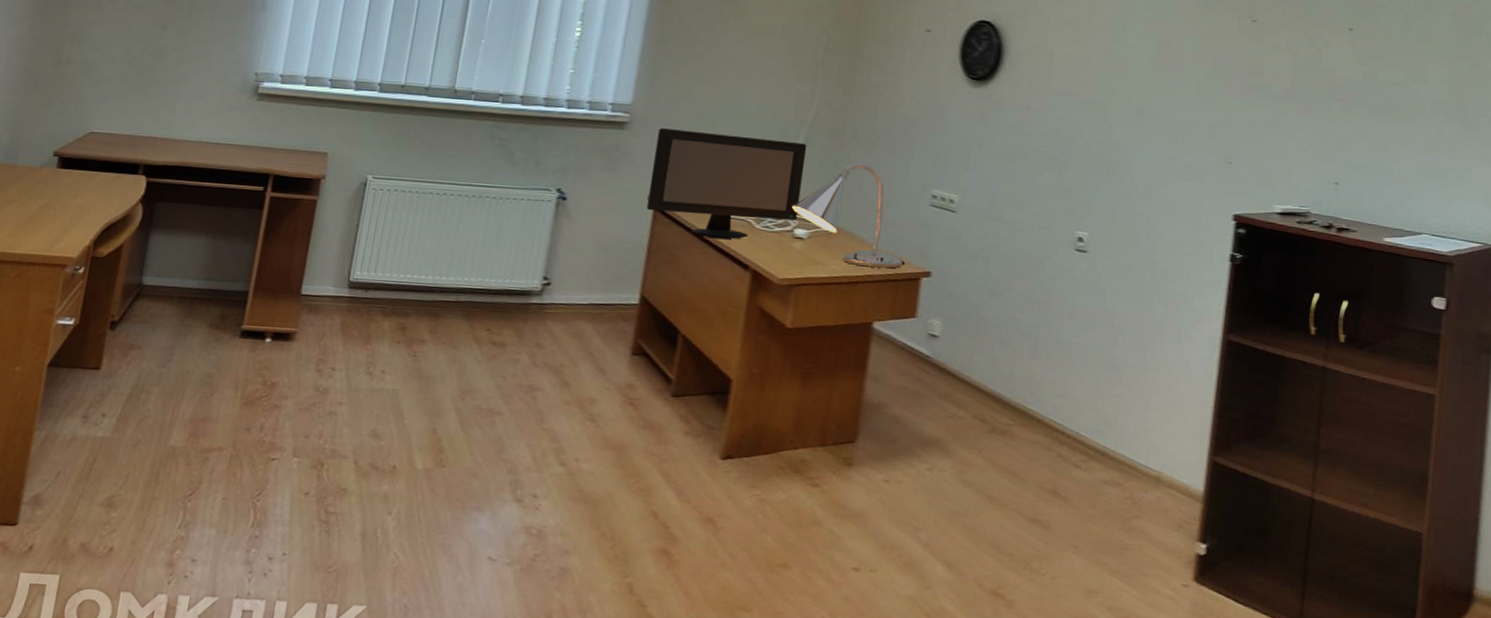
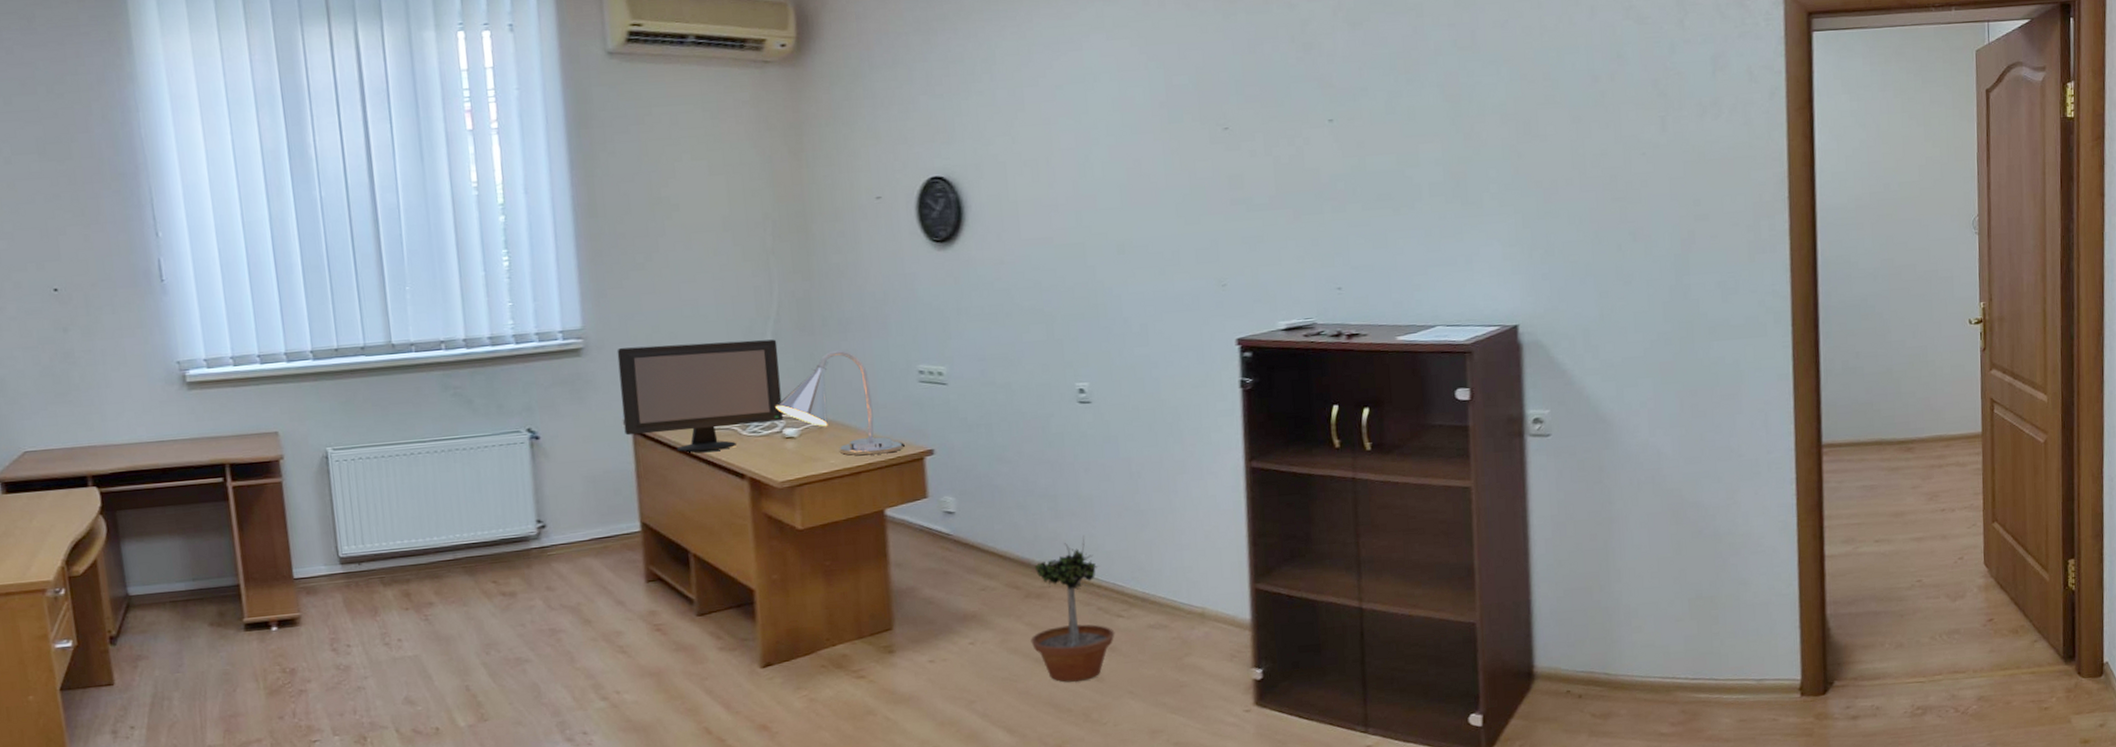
potted tree: none [986,379,1070,527] -> present [1030,535,1115,682]

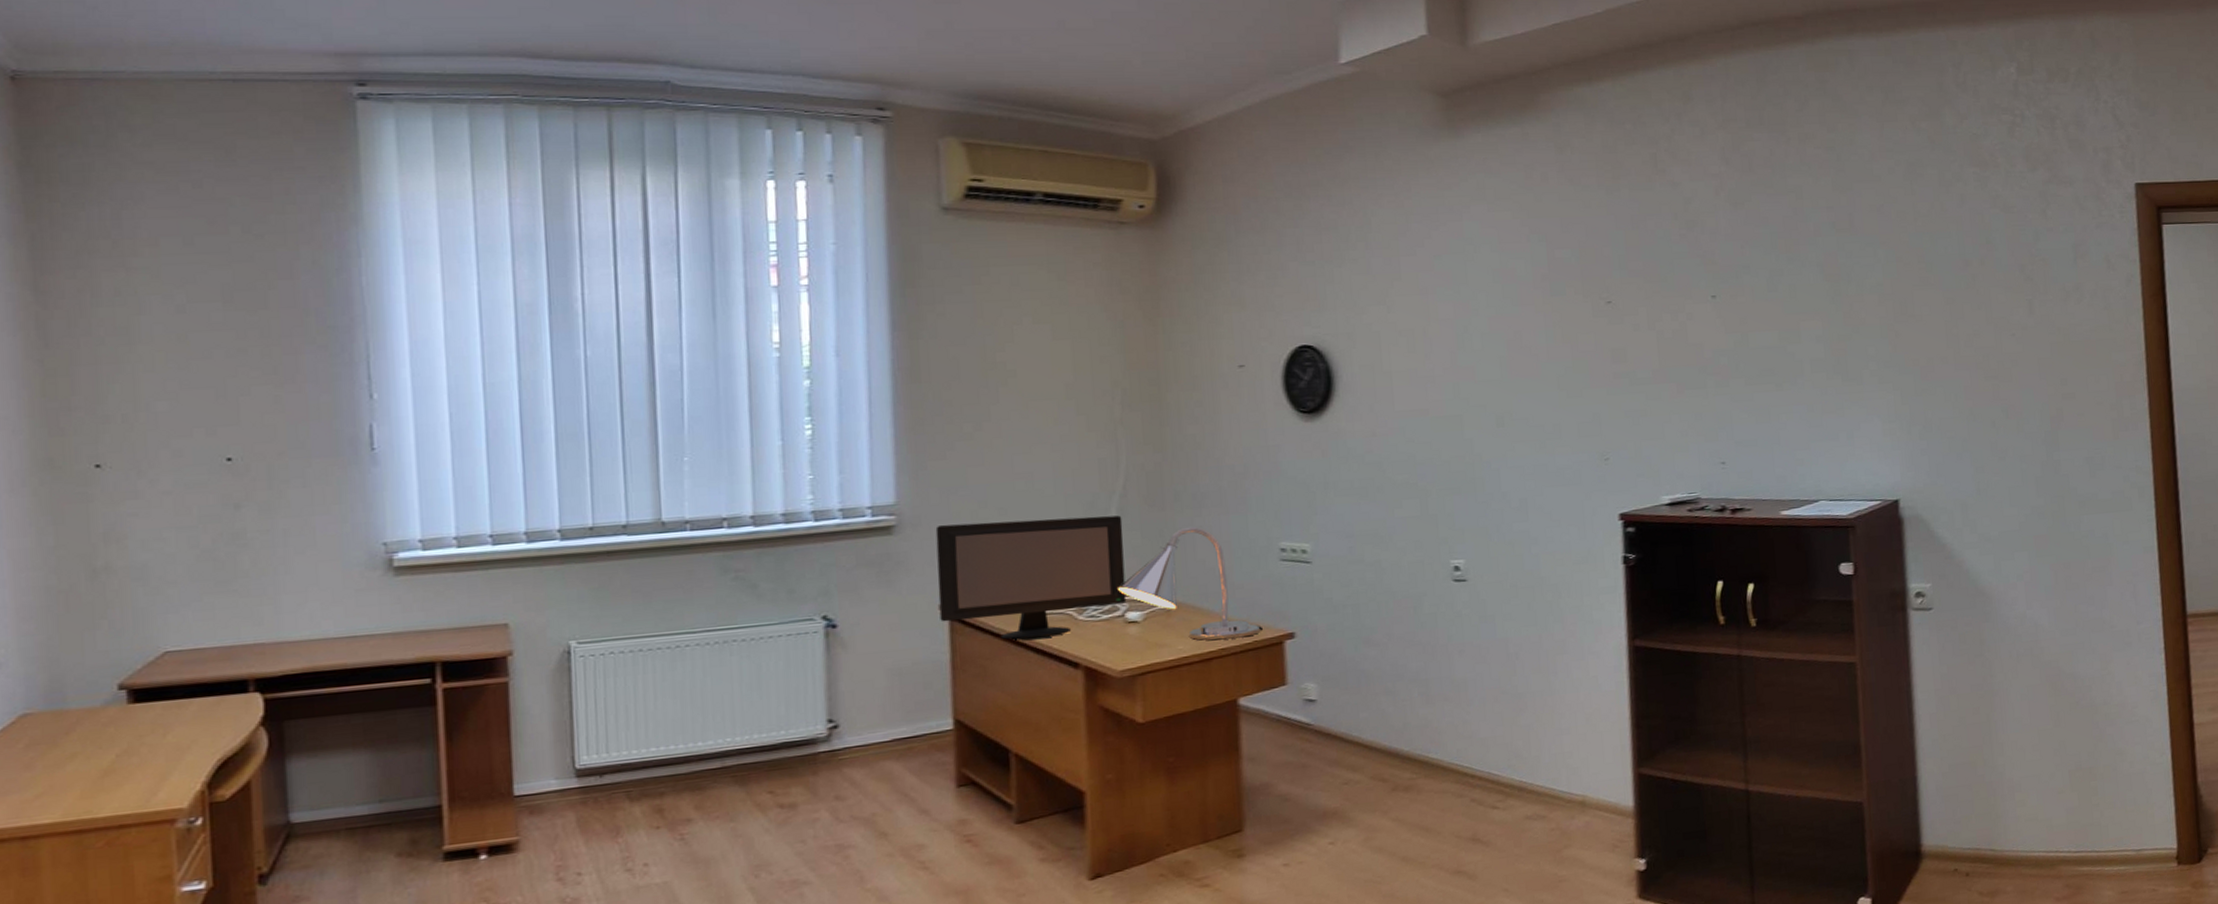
potted tree: present [1030,535,1115,682] -> none [1397,721,1490,882]

